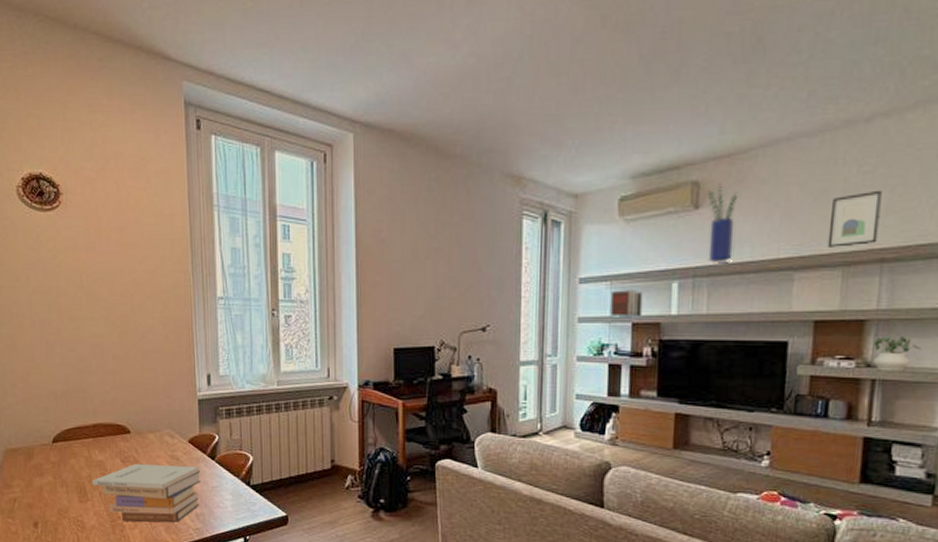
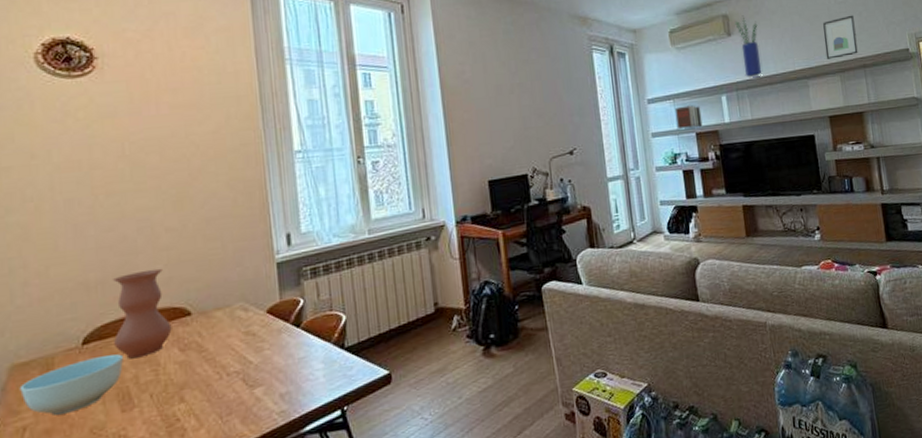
bowl: none [11,455,82,495] -> present [19,354,124,415]
vase: none [73,389,116,461] -> present [112,268,172,359]
books: present [92,463,200,522] -> none [139,338,284,424]
potted plant: present [873,335,922,372] -> none [872,121,904,150]

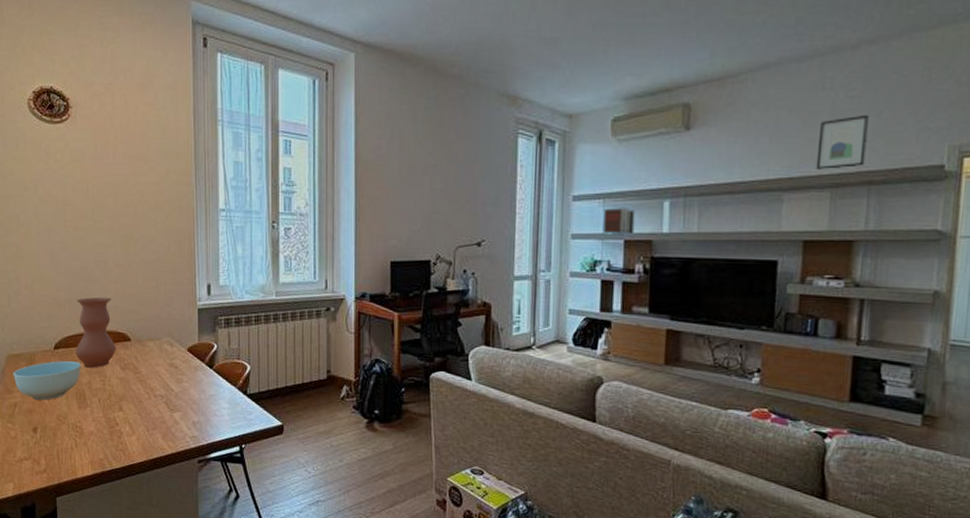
vase: present [734,15,761,77] -> none [698,106,728,182]

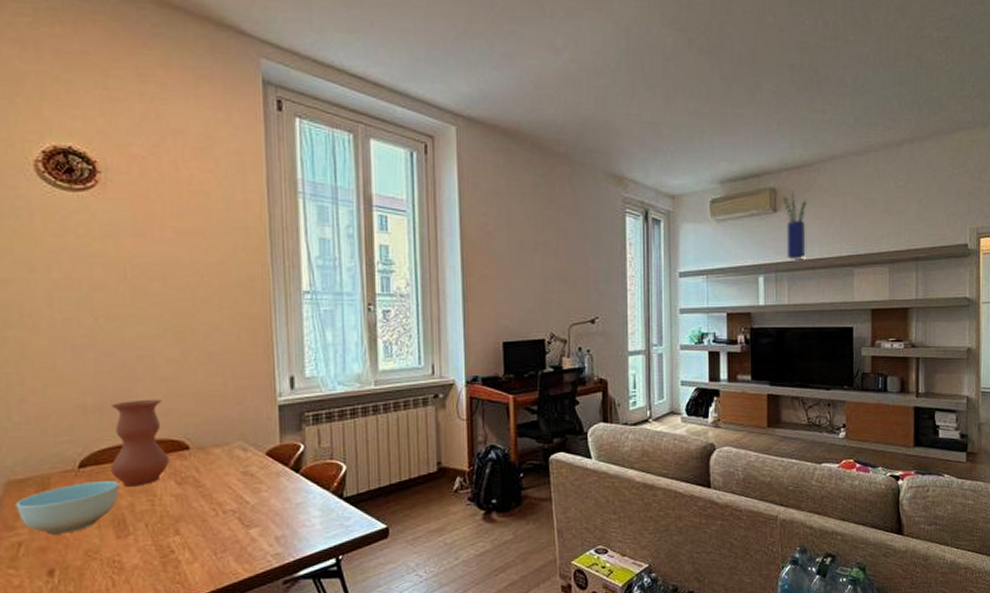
books: present [603,208,635,235] -> none [707,283,735,308]
vase: none [698,106,728,182] -> present [782,191,807,259]
picture frame: present [816,114,870,169] -> none [877,201,914,248]

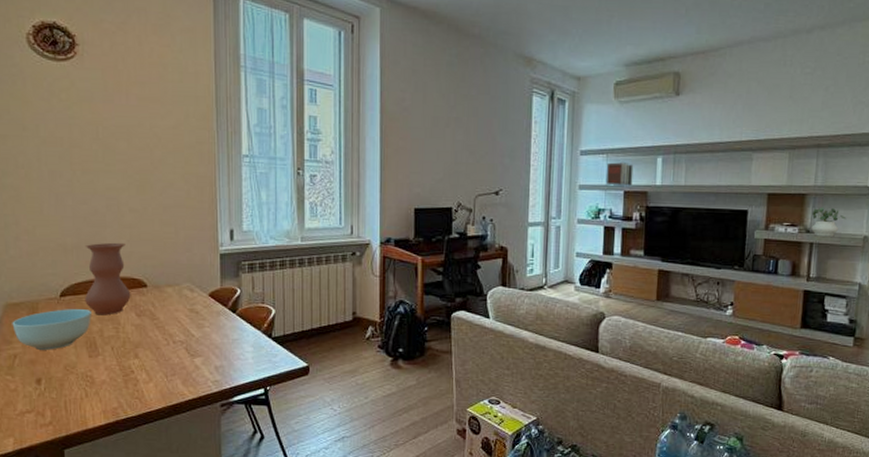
books: none [707,283,735,308] -> present [606,162,634,186]
vase: present [782,191,807,259] -> none [686,75,710,142]
potted plant: none [916,320,950,351] -> present [811,207,847,237]

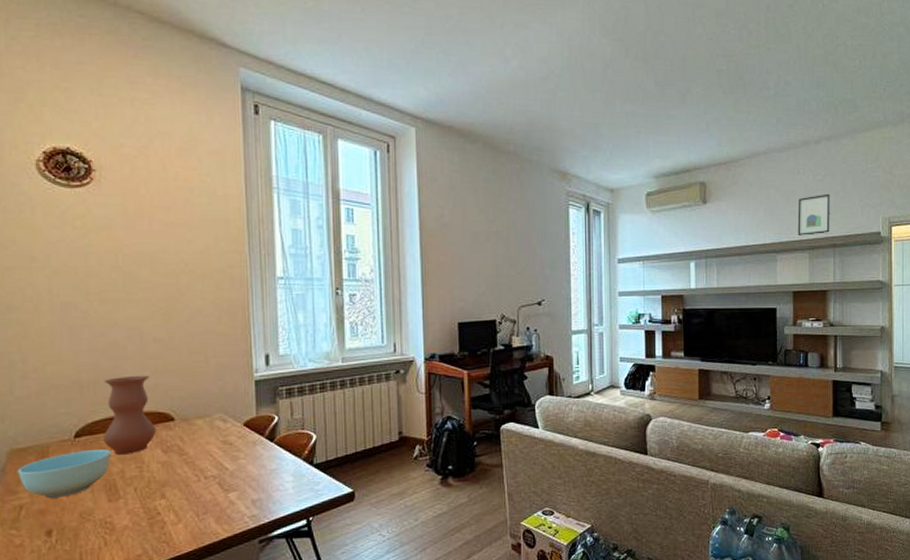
books: present [606,162,634,186] -> none [643,268,669,291]
picture frame: none [778,88,820,134] -> present [798,193,831,236]
potted plant: present [811,207,847,237] -> none [834,301,865,329]

